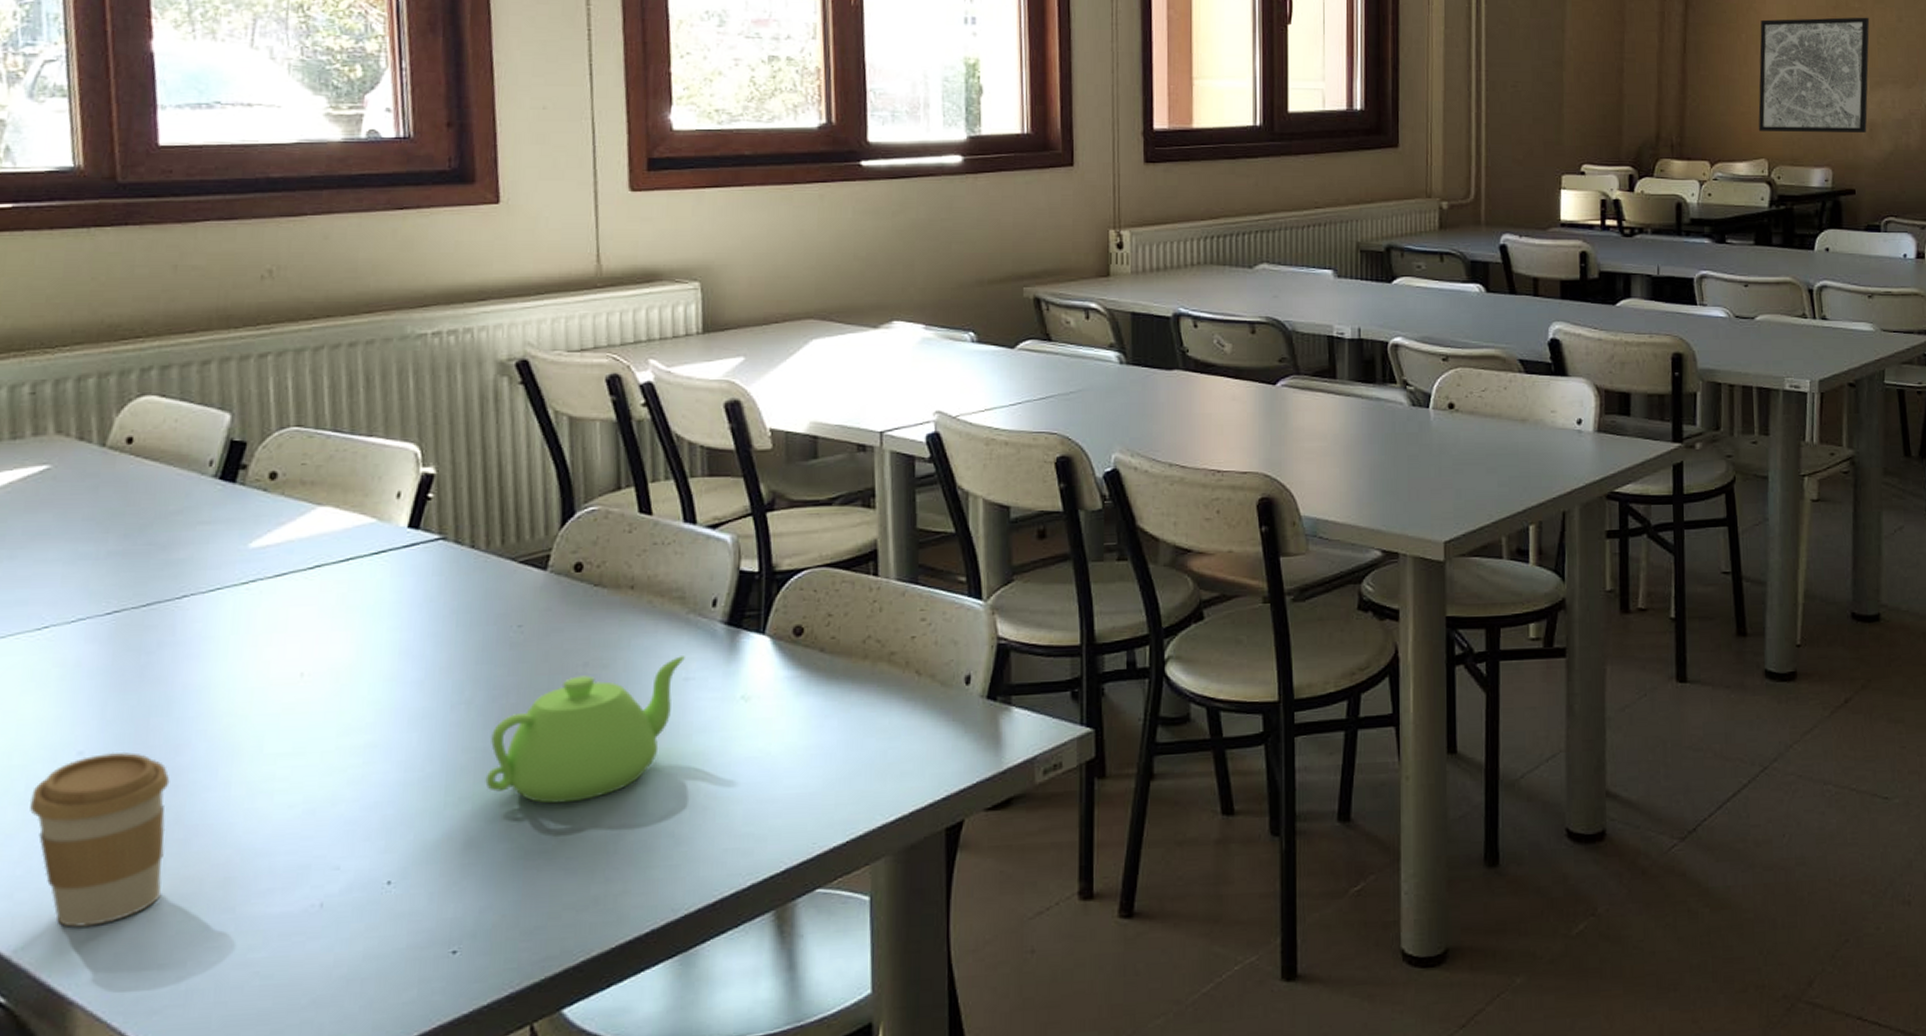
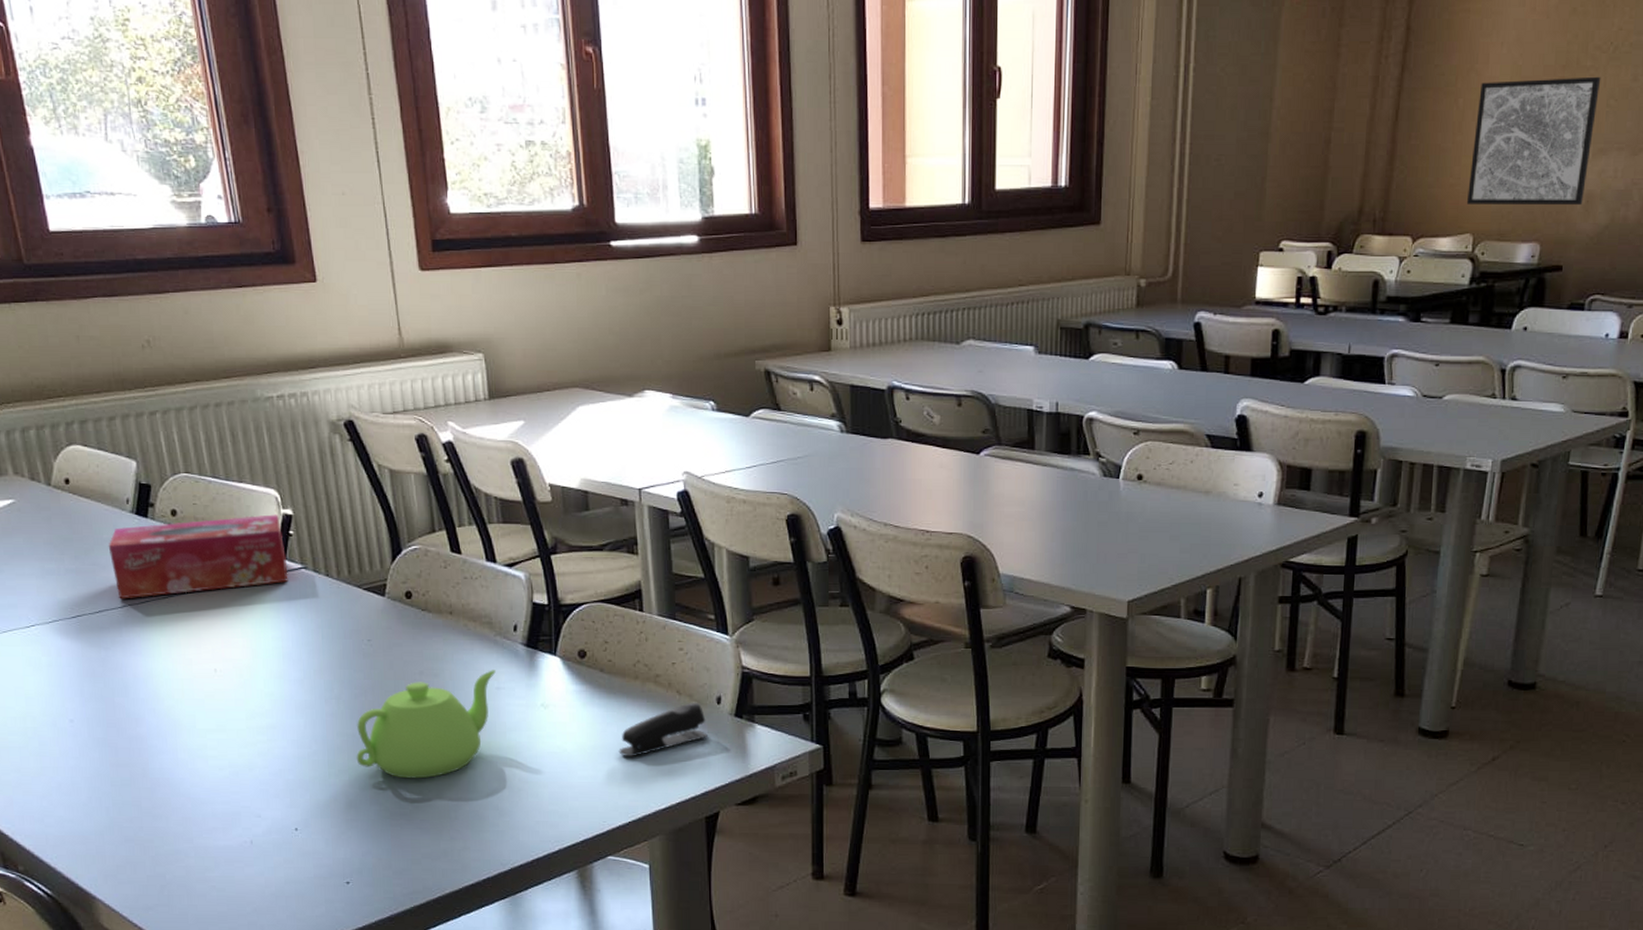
coffee cup: present [30,752,170,928] -> none [43,721,141,845]
tissue box: none [174,474,420,588] -> present [108,514,288,599]
stapler: none [838,683,954,758] -> present [619,702,709,758]

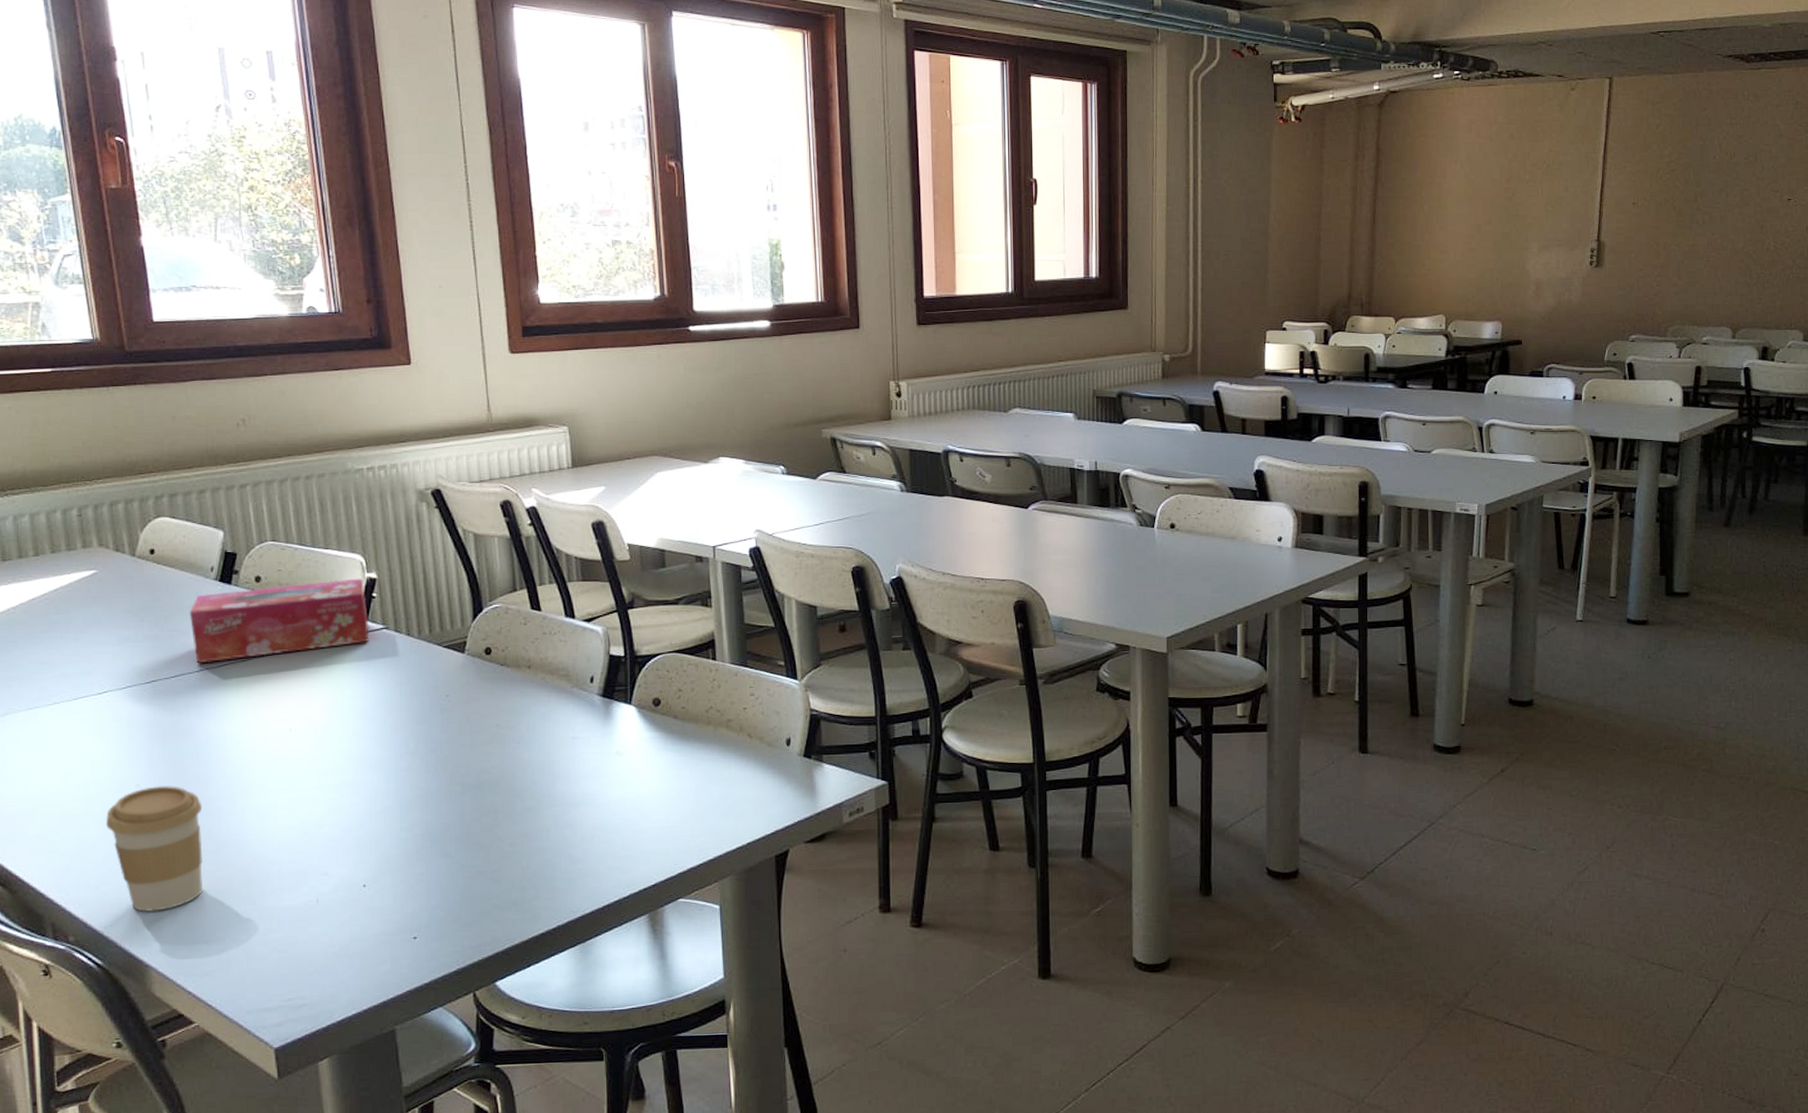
coffee cup: none [43,721,141,845] -> present [106,785,203,912]
teapot: present [356,670,496,779] -> none [429,720,572,830]
stapler: present [619,702,709,758] -> none [691,744,779,800]
wall art: present [1466,76,1601,205] -> none [1437,188,1539,290]

